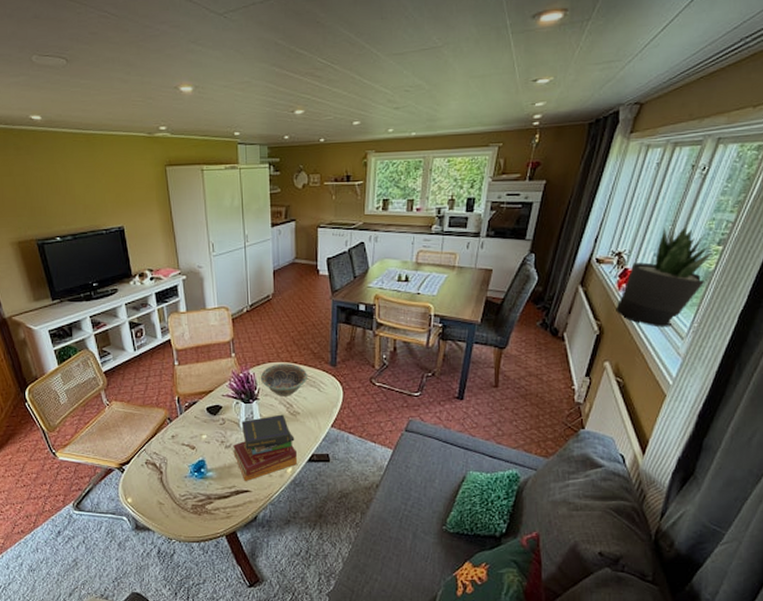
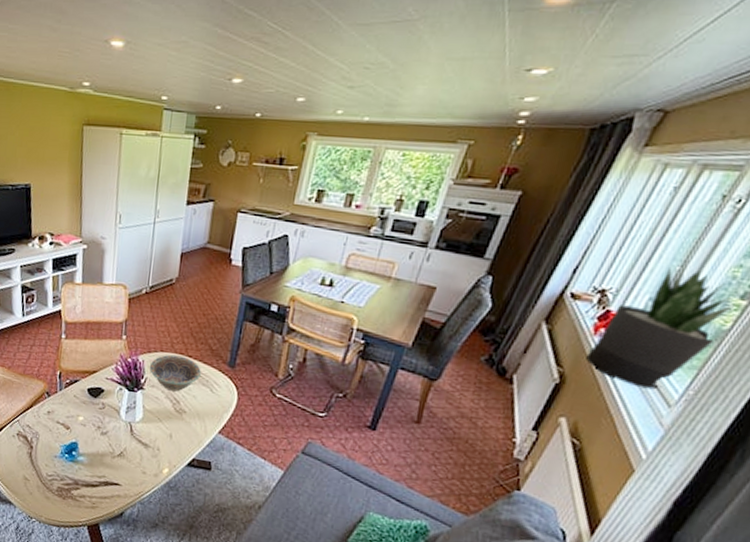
books: present [233,414,298,481] -> none [108,409,177,474]

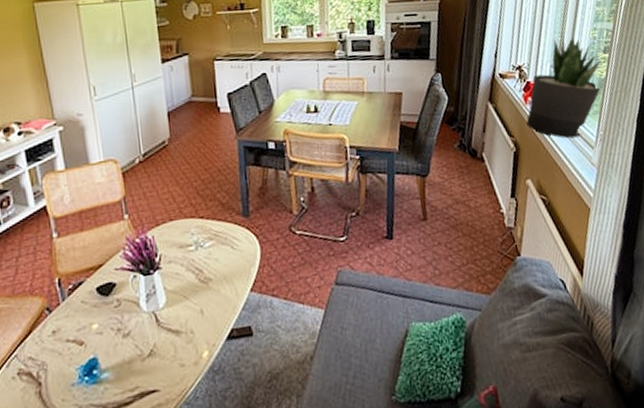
decorative bowl: present [149,354,201,392] -> none [160,219,217,262]

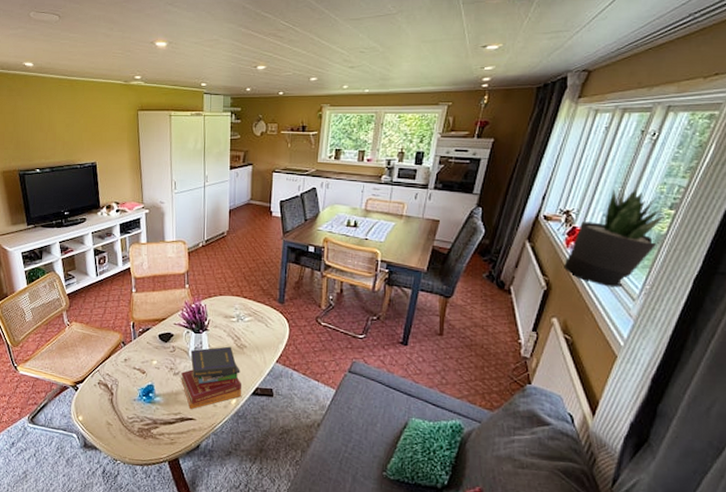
books: none [133,283,215,378] -> present [181,346,242,409]

